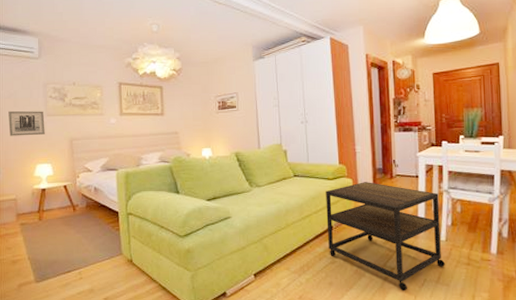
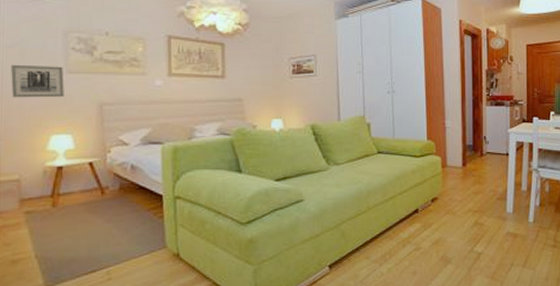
side table: present [326,182,445,291] -> none [412,160,532,278]

